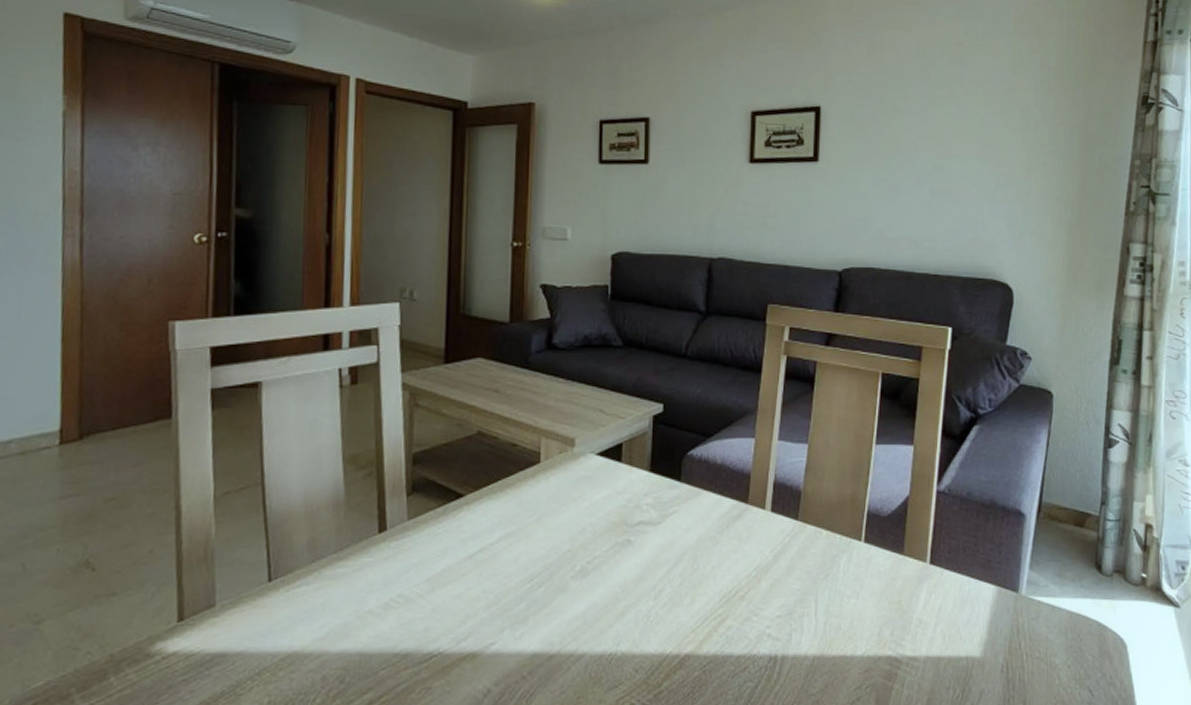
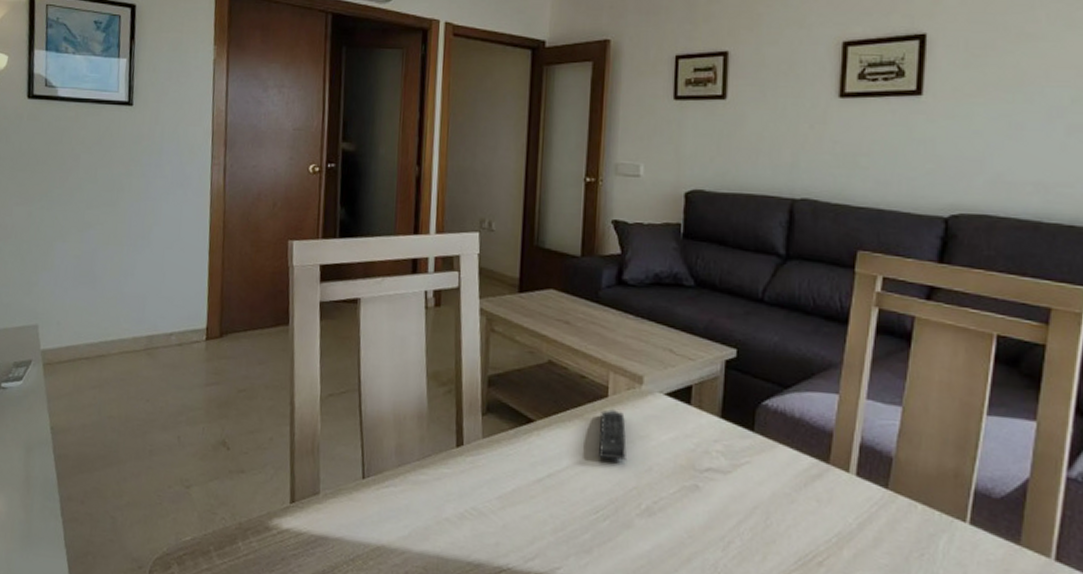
remote control: none [532,475,560,526] -> present [599,409,627,461]

